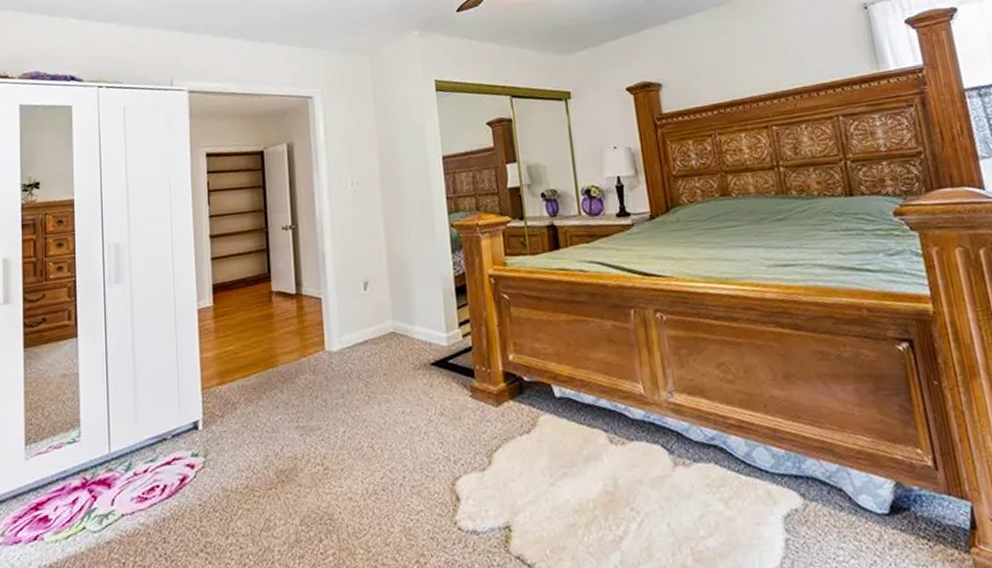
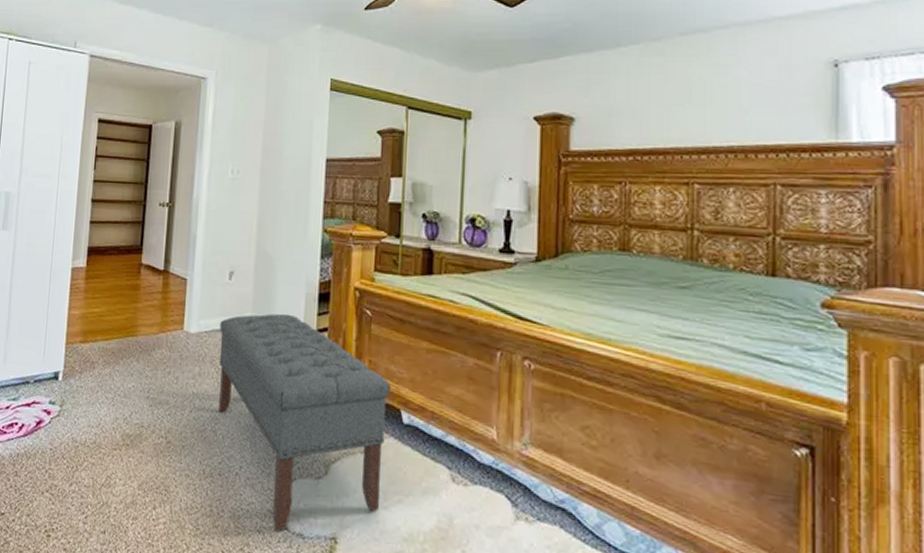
bench: none [361,313,546,533] -> present [219,313,390,531]

